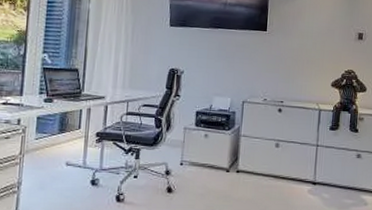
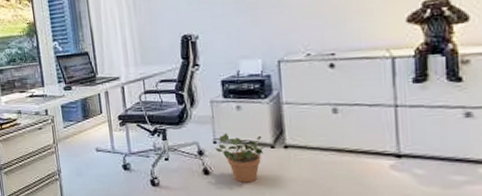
potted plant: none [180,156,223,201] -> present [214,132,266,183]

